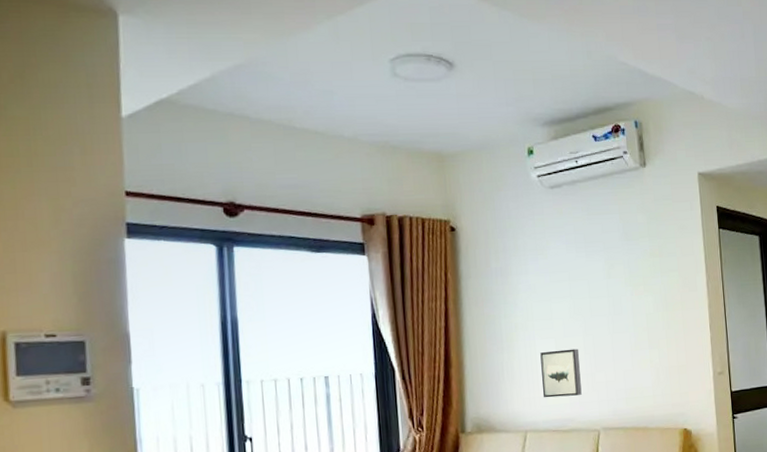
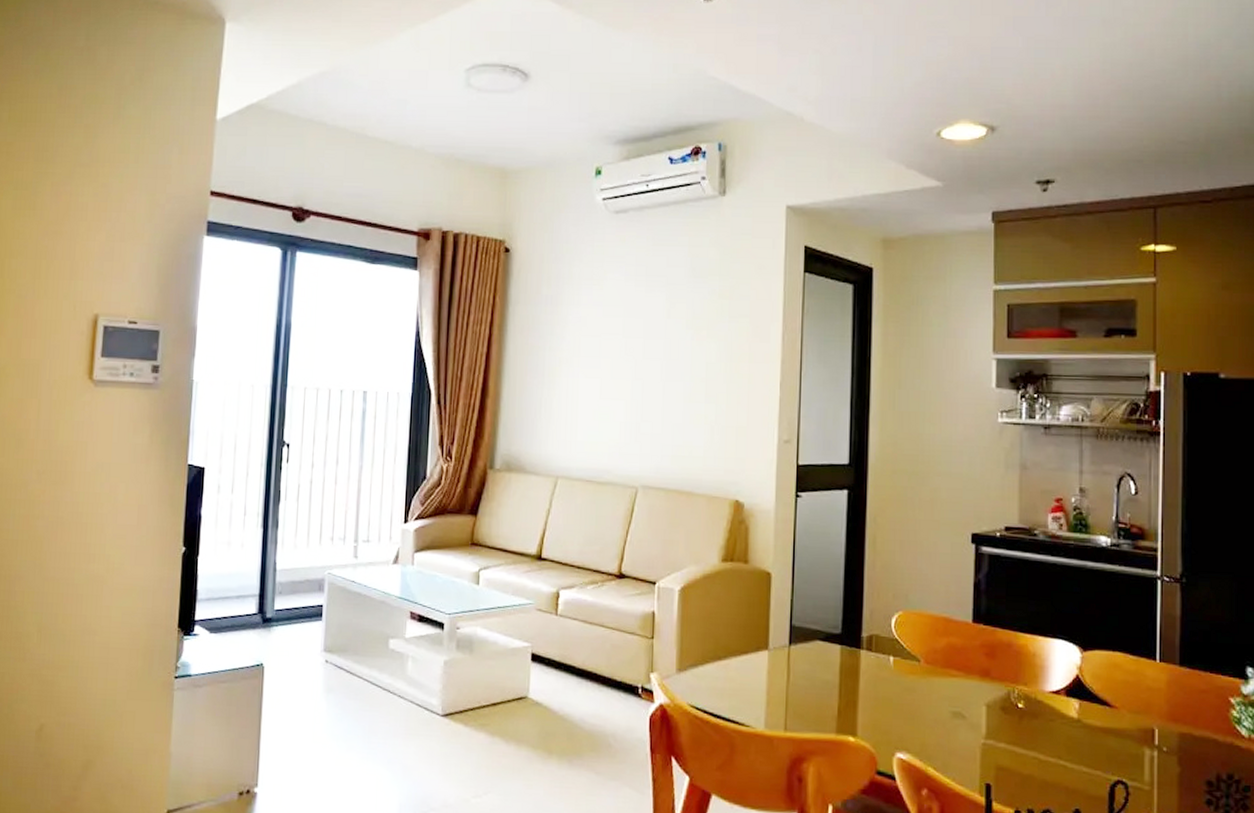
wall art: present [540,348,582,398] -> none [580,392,626,445]

